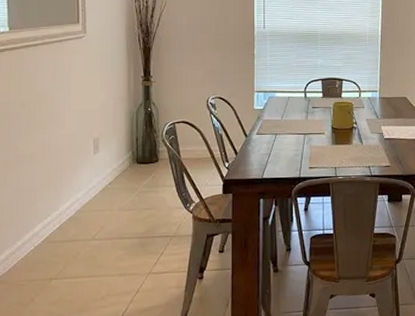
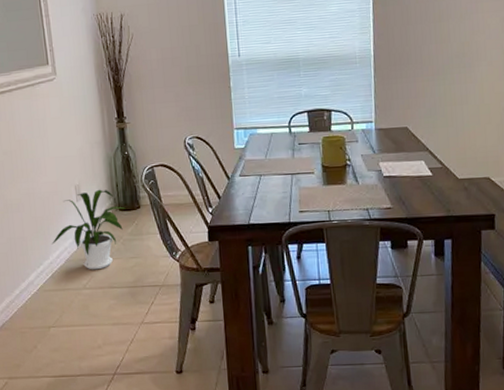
house plant: none [62,142,144,221] -> present [51,189,126,270]

